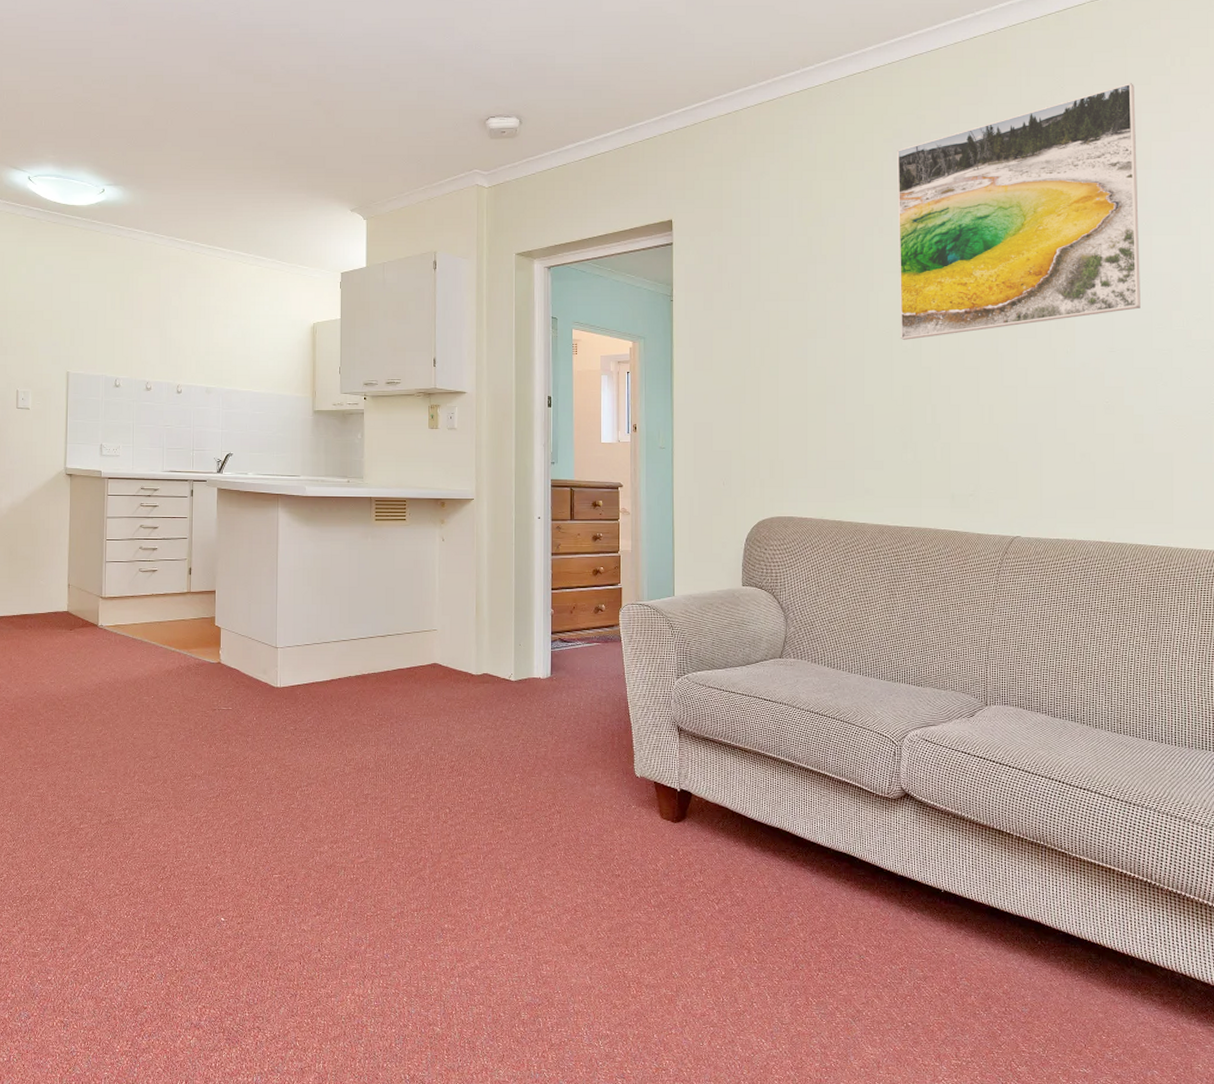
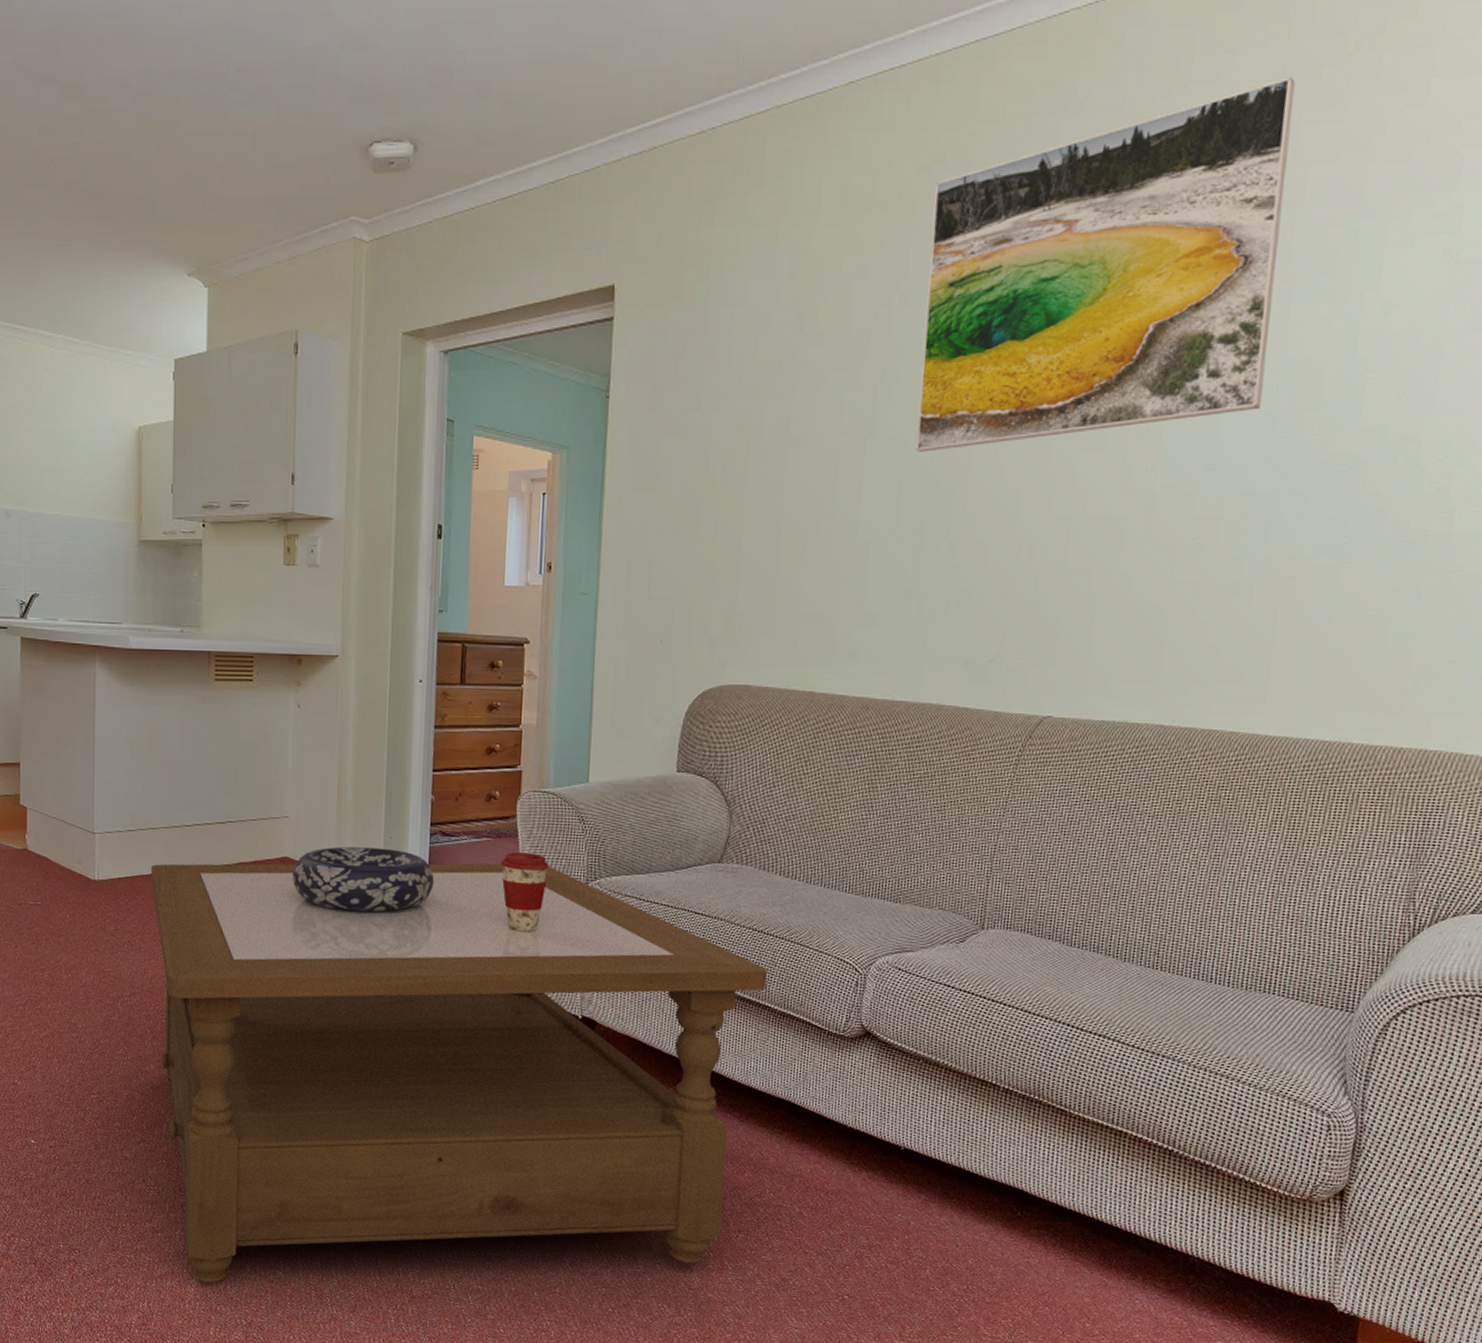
coffee table: none [325,663,824,1042] -> present [151,863,767,1283]
decorative bowl: none [440,653,556,707] -> present [291,846,434,912]
coffee cup: none [608,654,647,720] -> present [500,852,549,933]

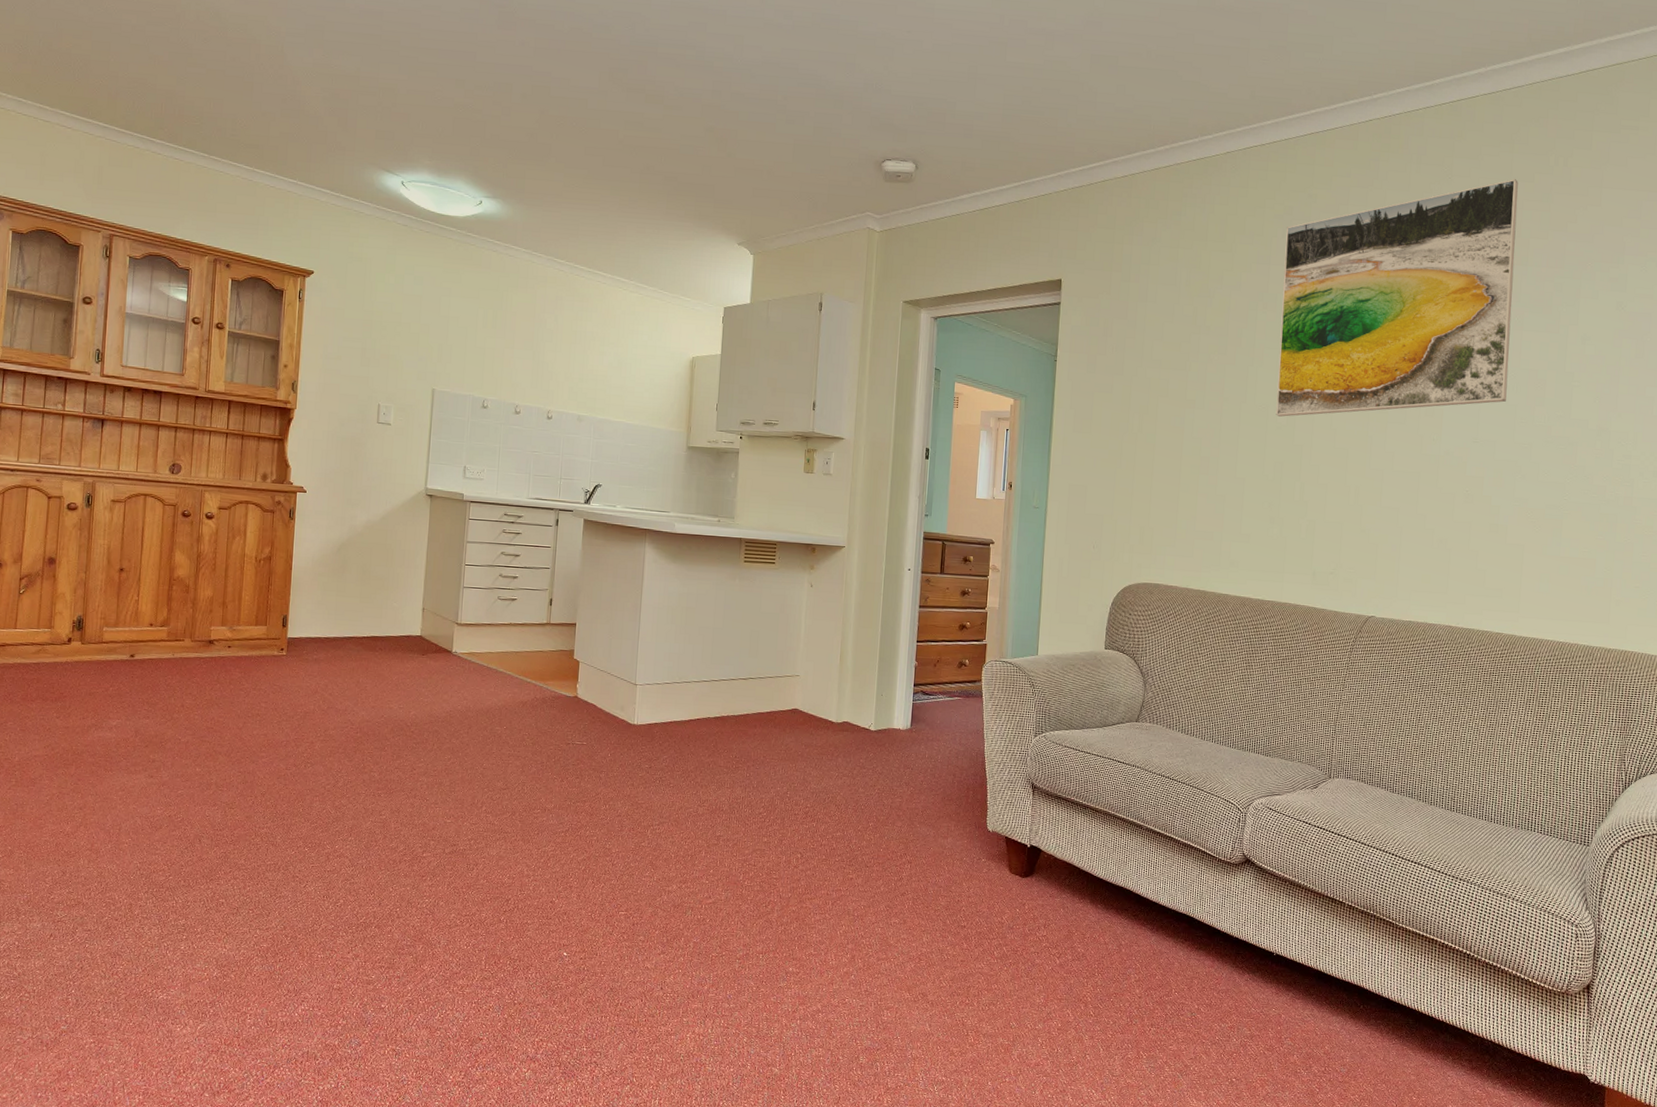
coffee table: present [151,863,767,1283] -> none [682,712,1172,1081]
decorative bowl: present [291,846,434,912] -> none [800,701,915,756]
coffee cup: present [500,852,549,933] -> none [968,709,1007,775]

